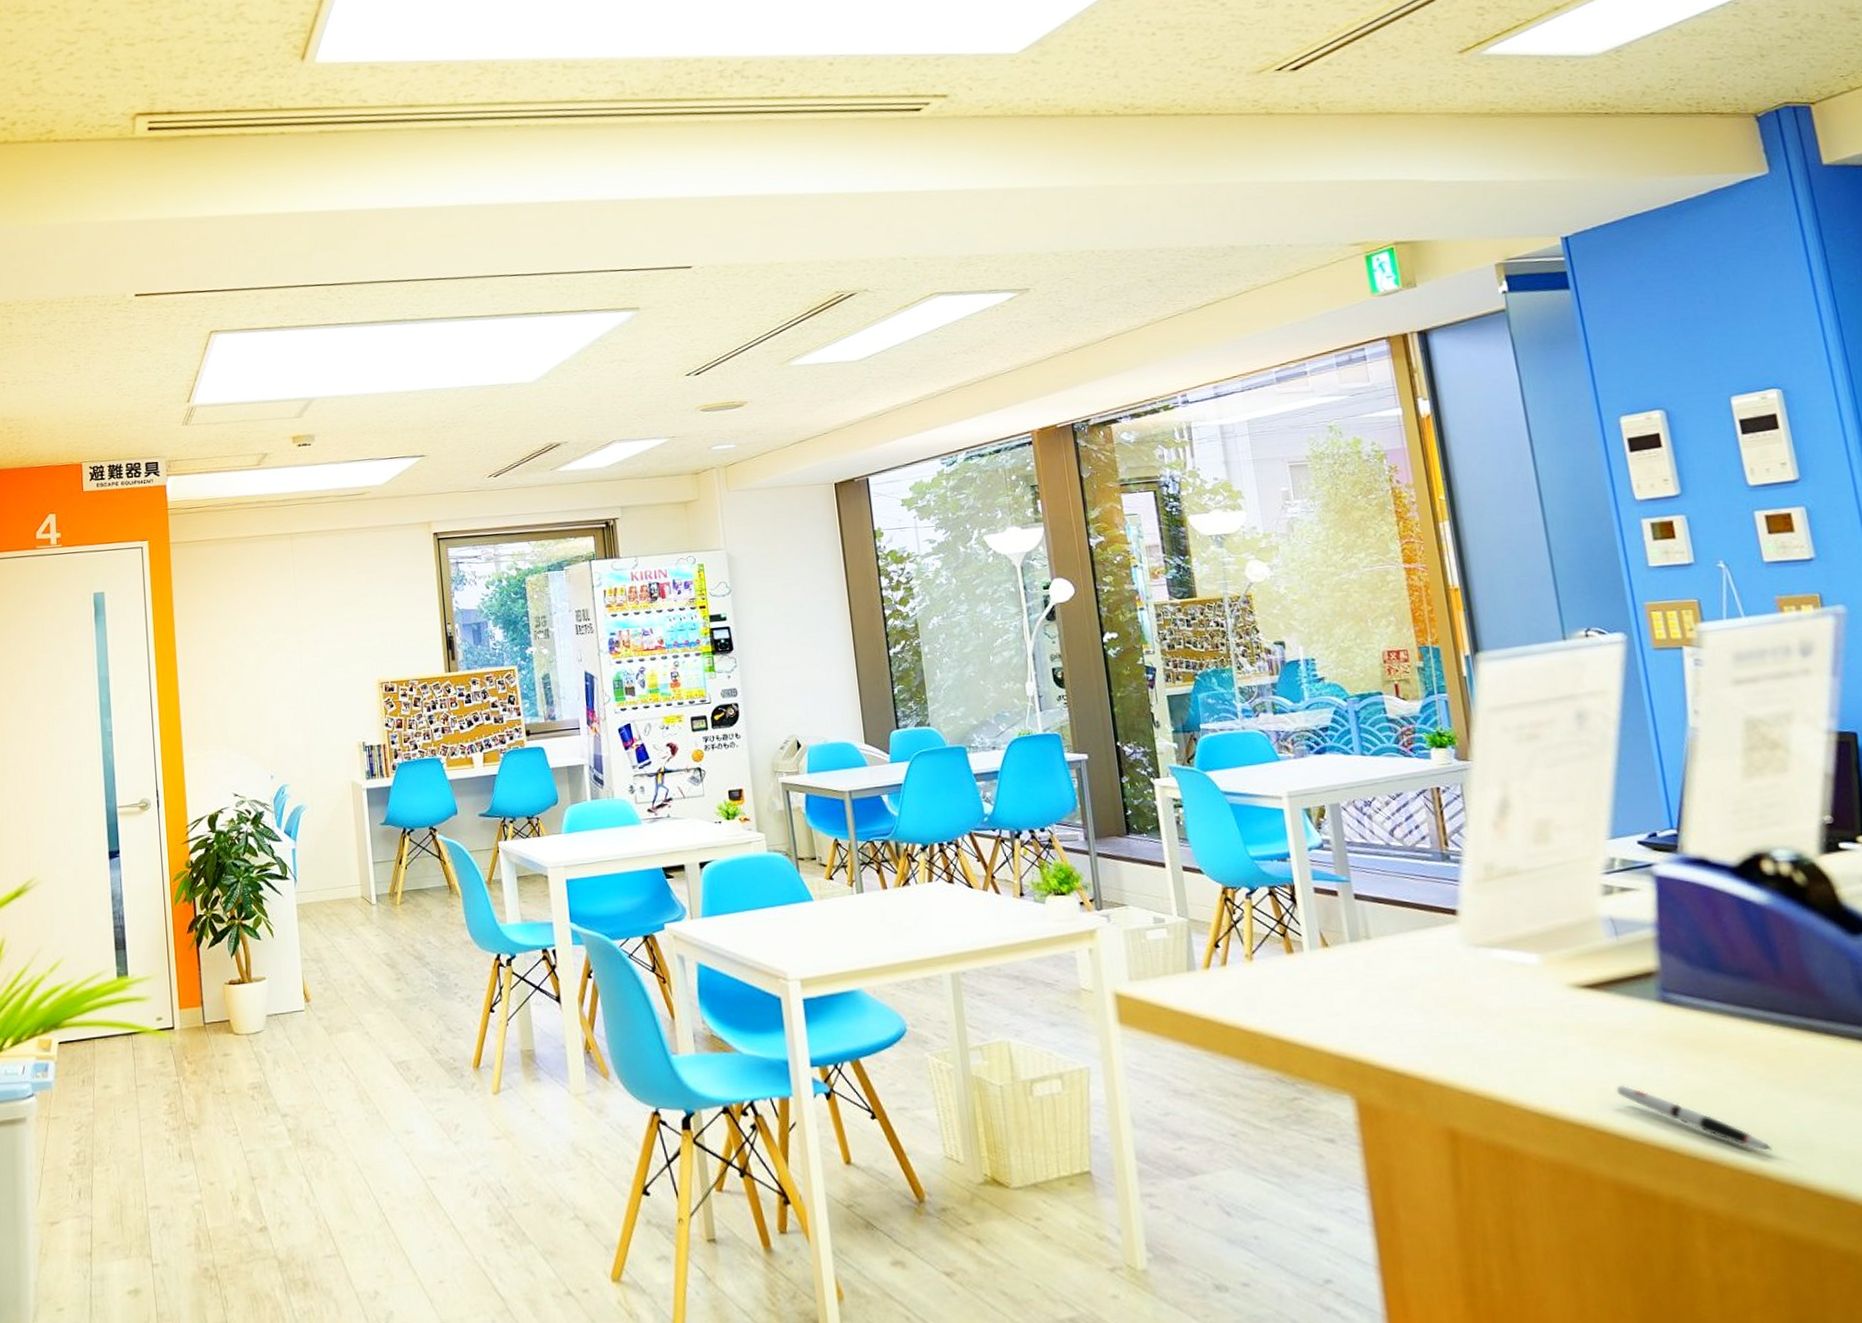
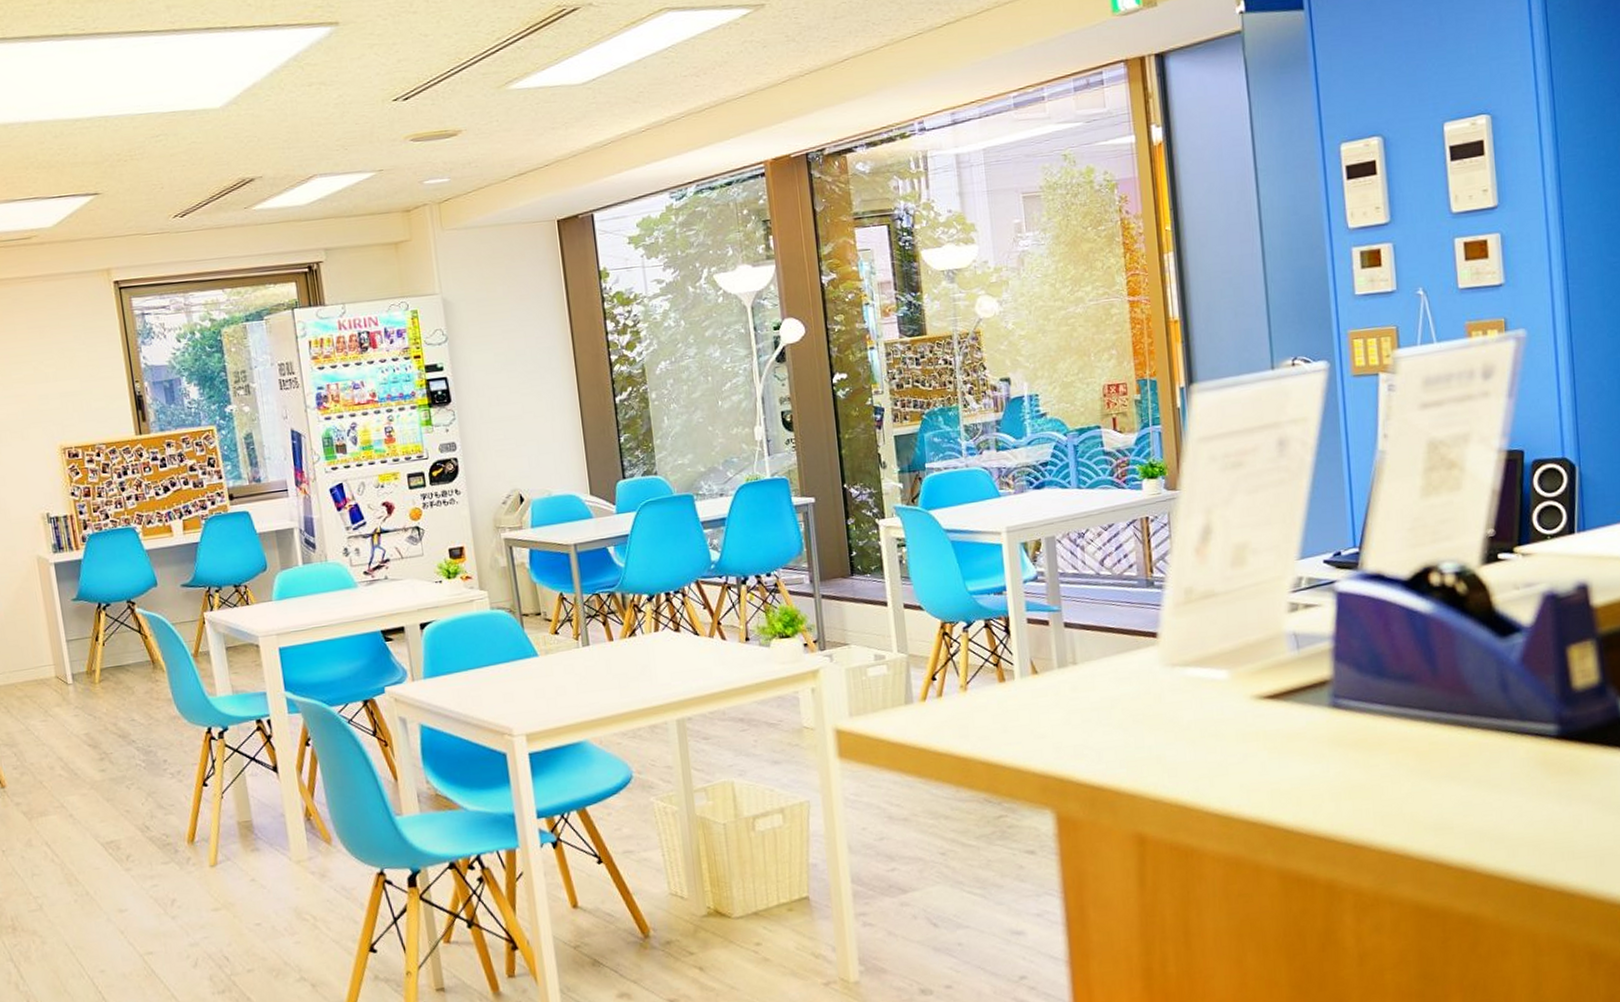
pen: present [1616,1084,1773,1151] -> none [1287,783,1415,834]

